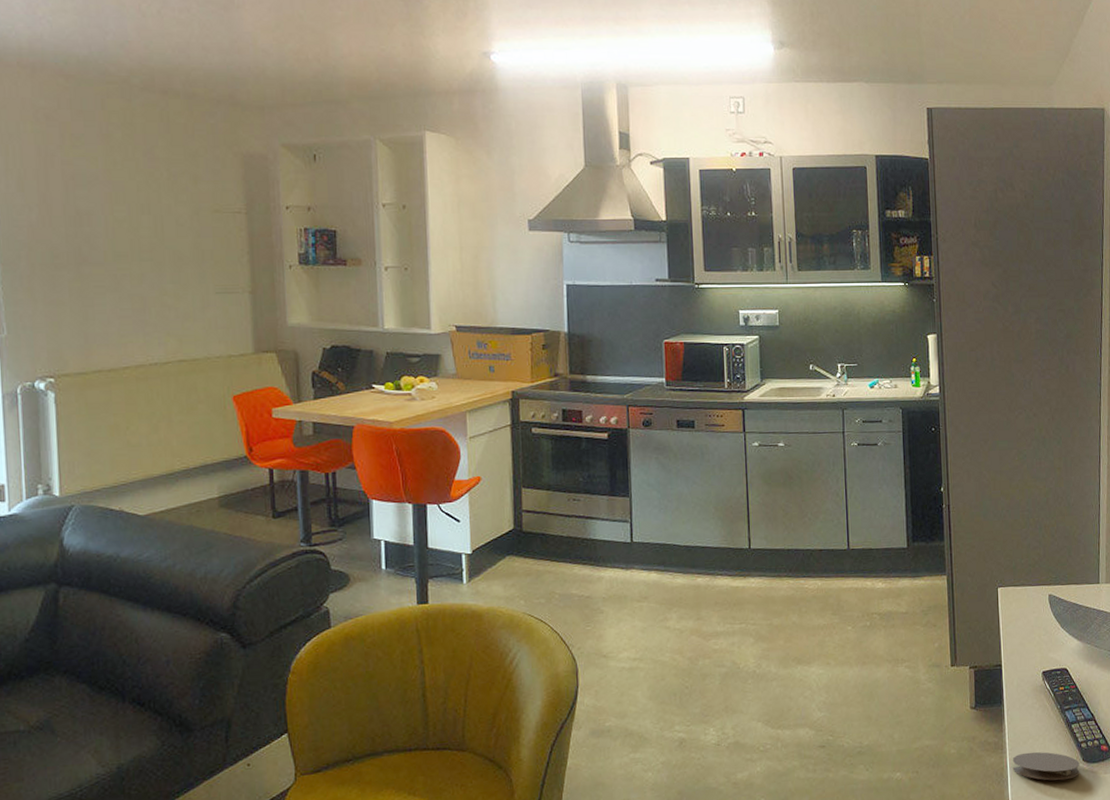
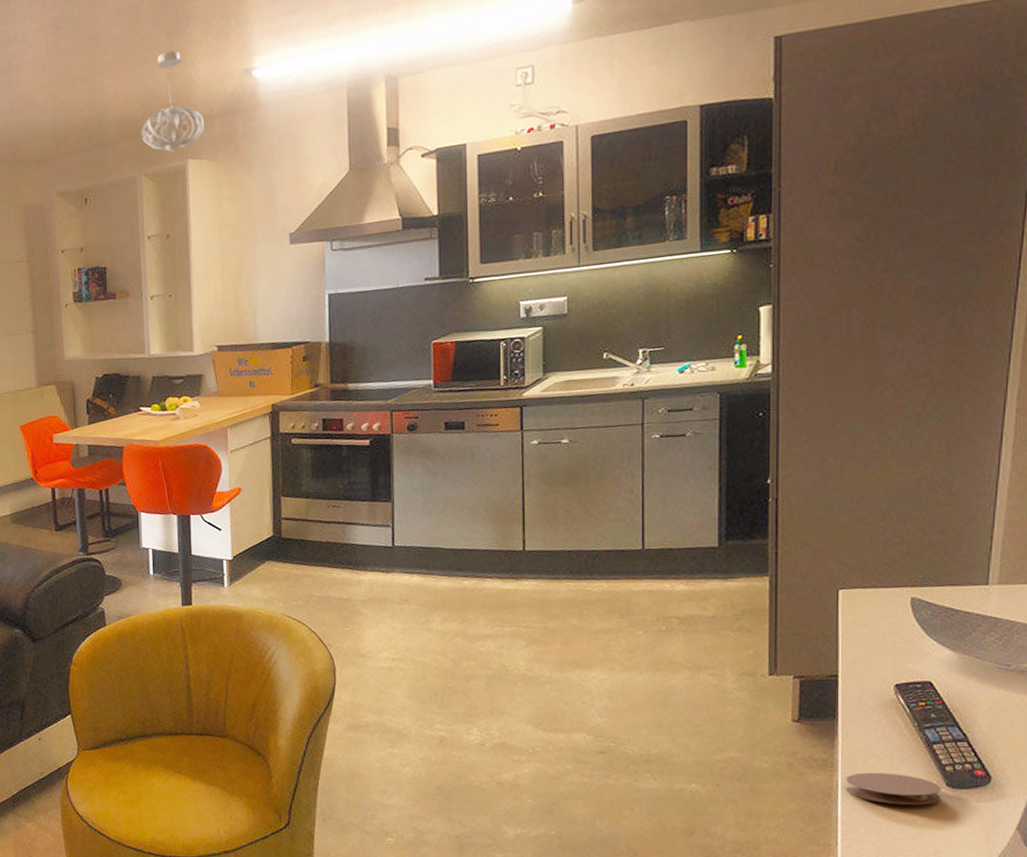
pendant light: none [375,20,443,122] -> present [140,50,205,153]

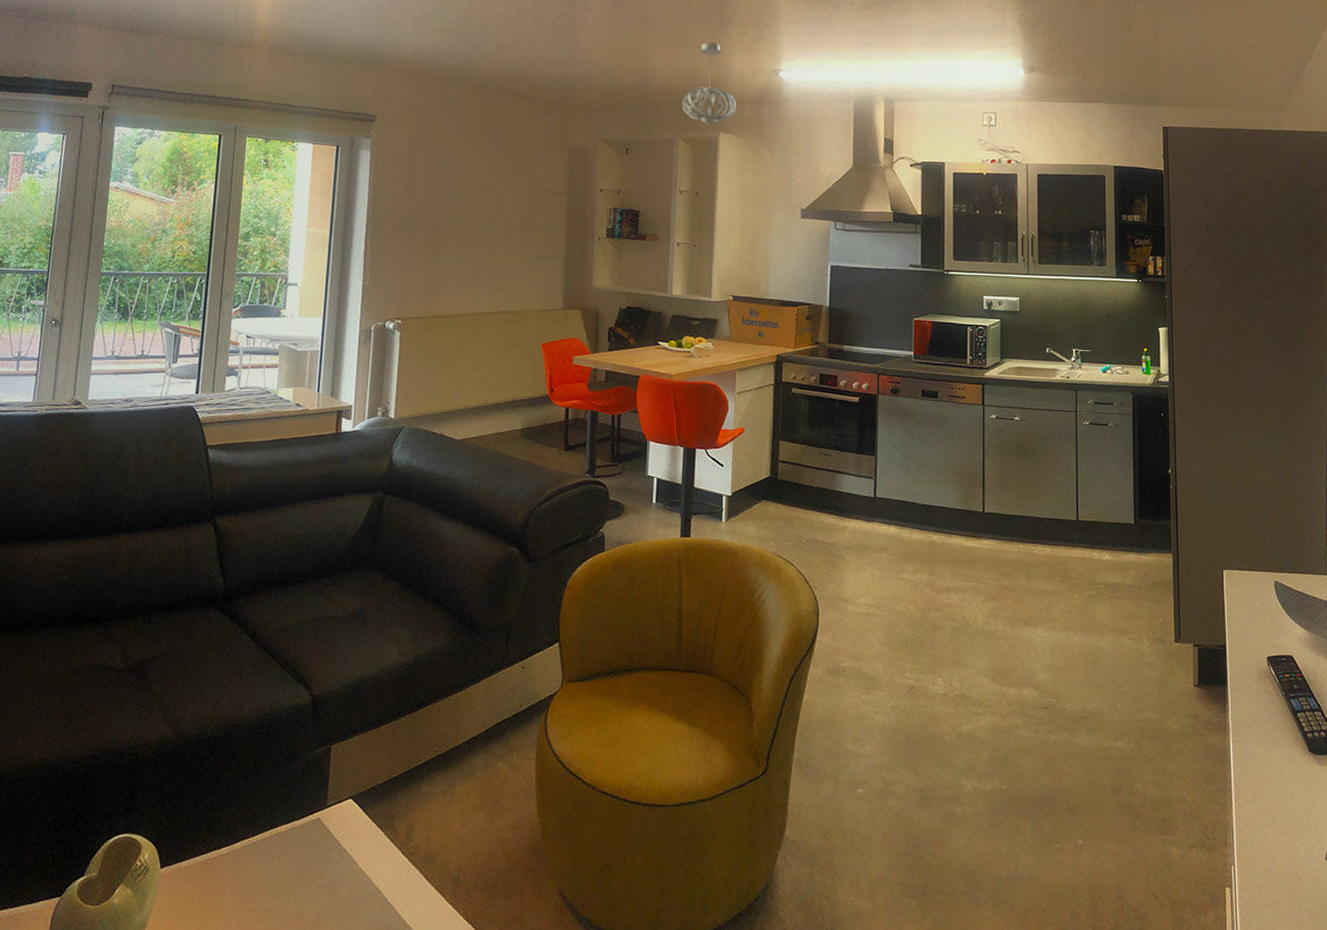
coaster: present [845,772,941,806] -> none [1235,736,1306,769]

